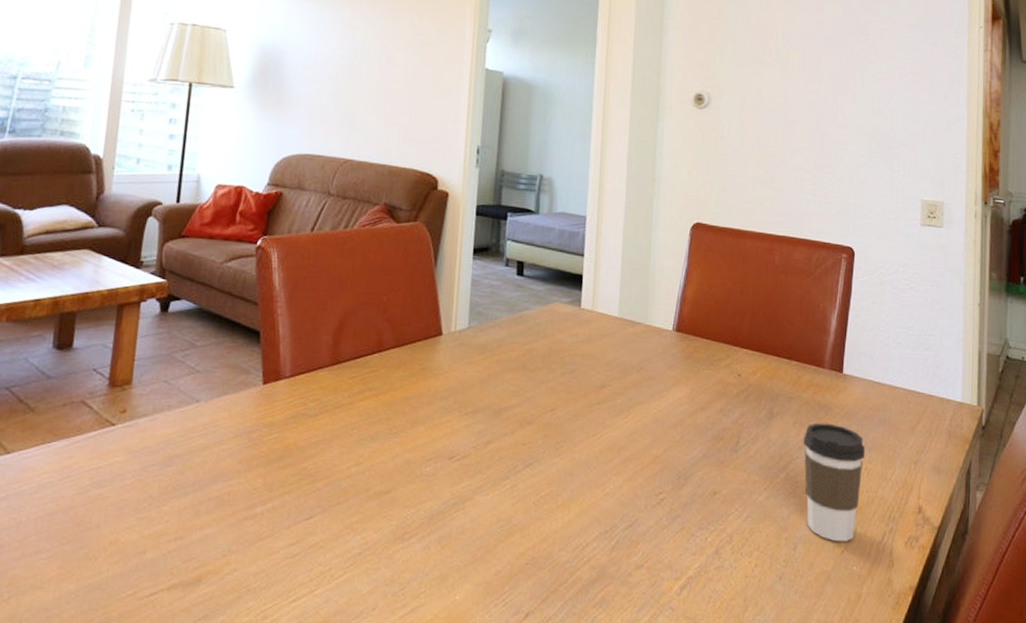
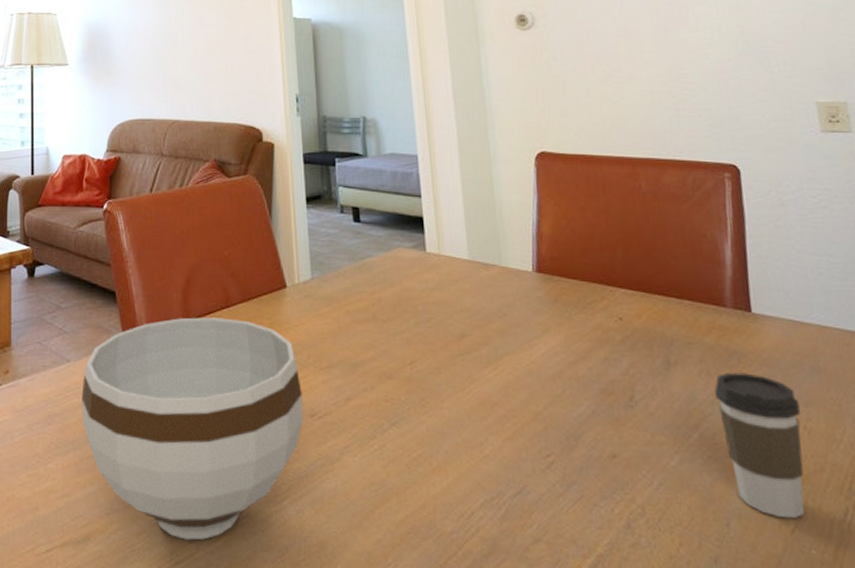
bowl: none [206,360,444,578] -> present [82,317,303,540]

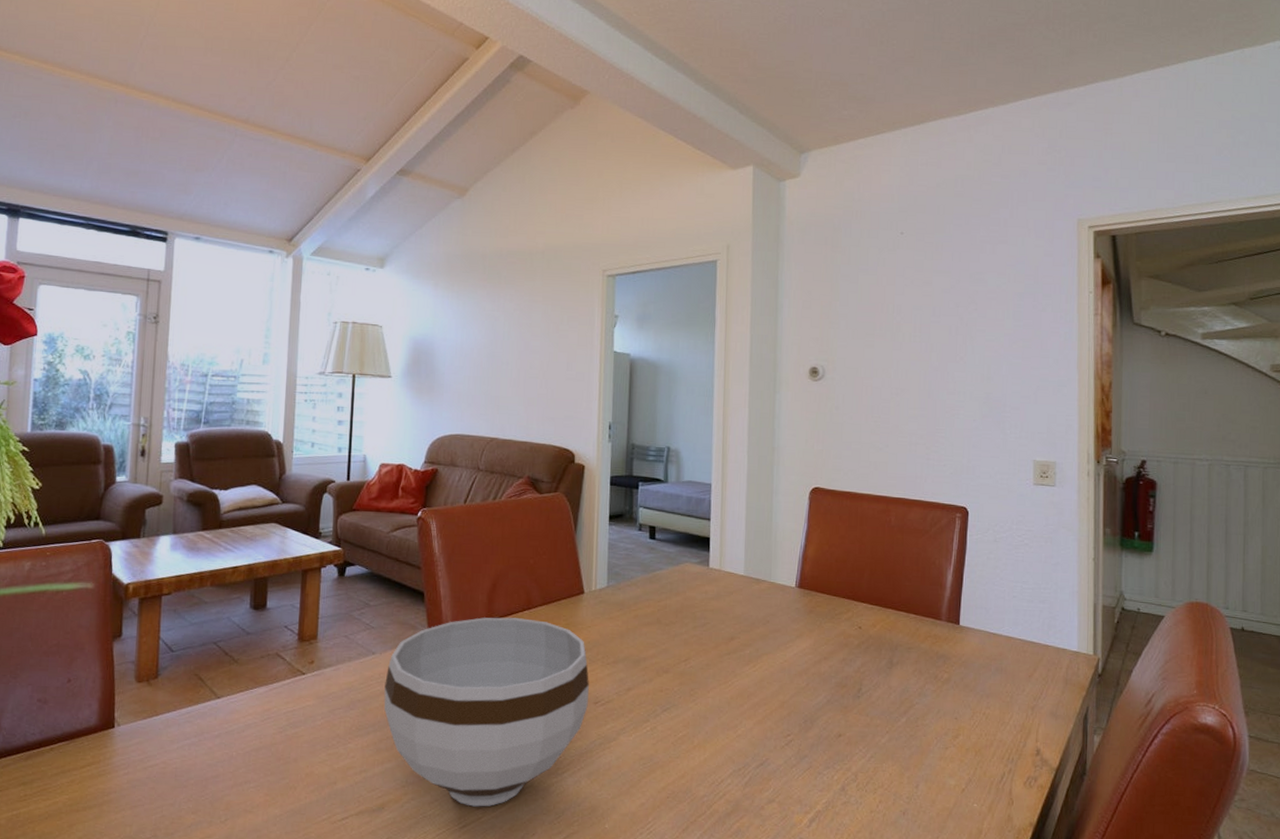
coffee cup: present [714,372,805,518] -> none [922,671,983,781]

